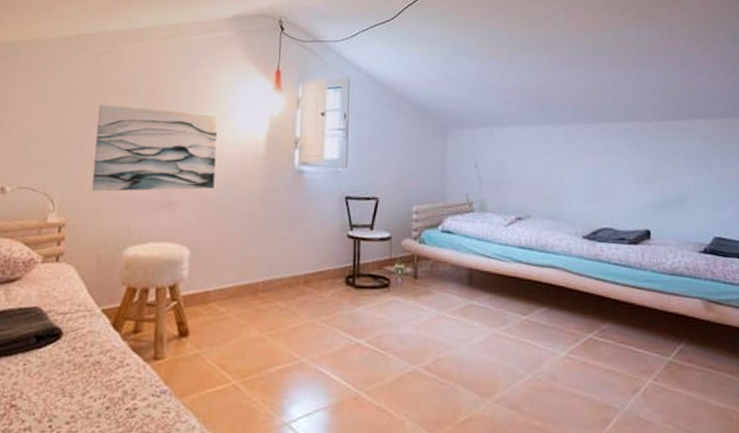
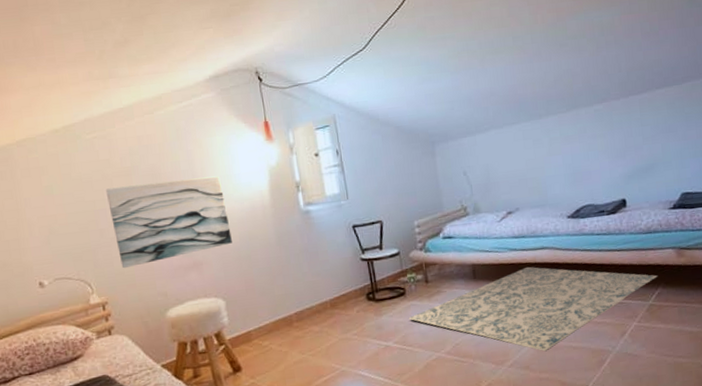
rug: none [388,284,681,393] -> present [408,266,657,352]

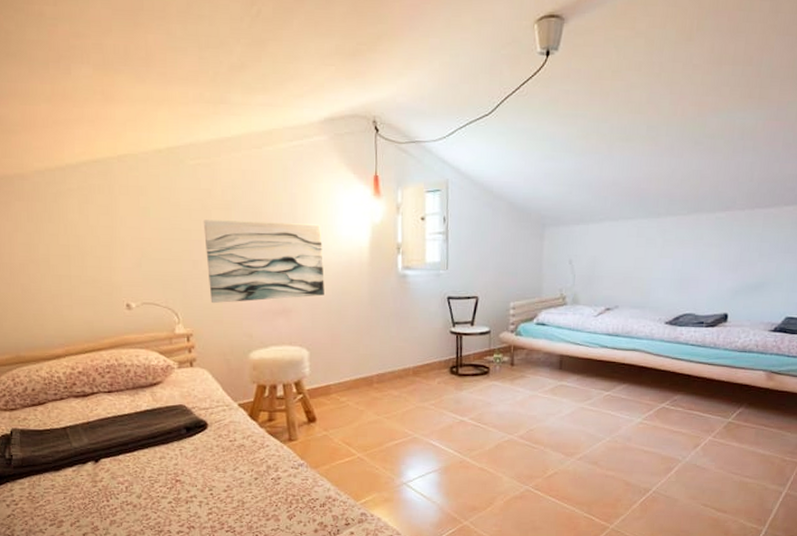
rug: present [408,266,657,352] -> none [488,365,742,451]

